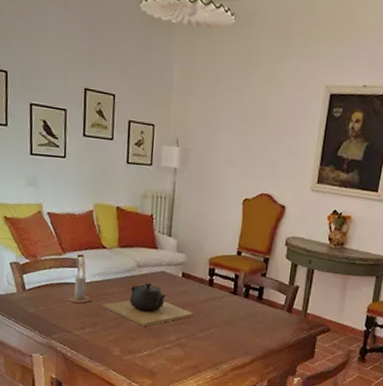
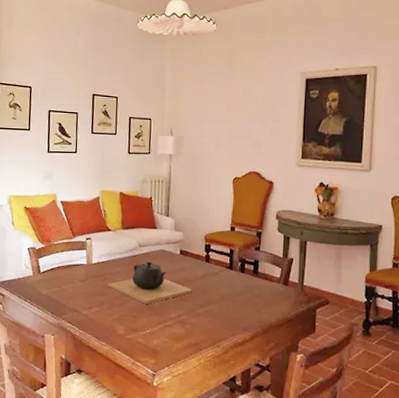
candle: present [67,268,92,303] -> none [77,250,98,283]

